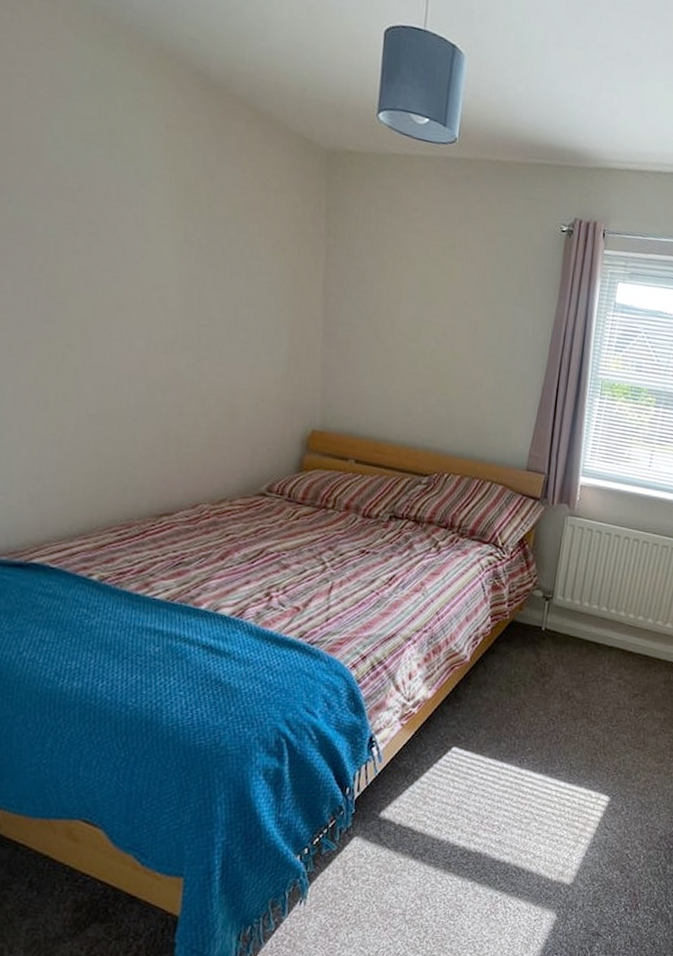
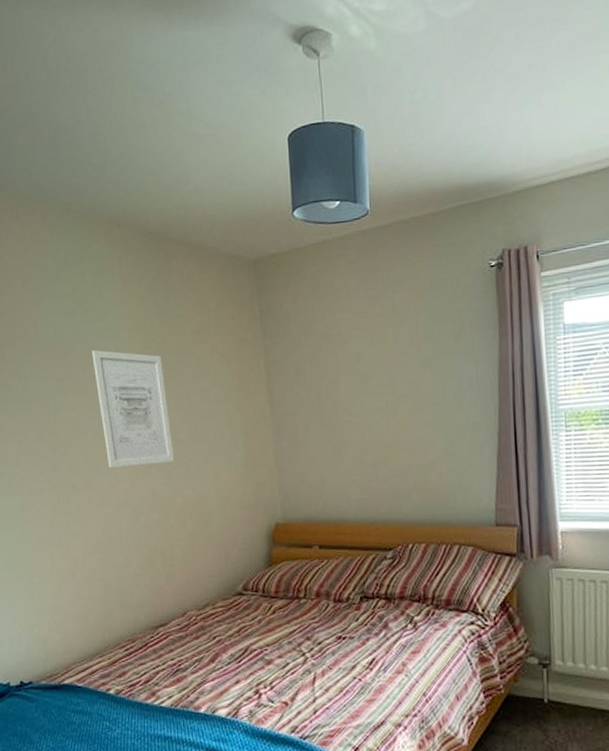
wall art: none [115,192,206,343] -> present [92,349,175,468]

